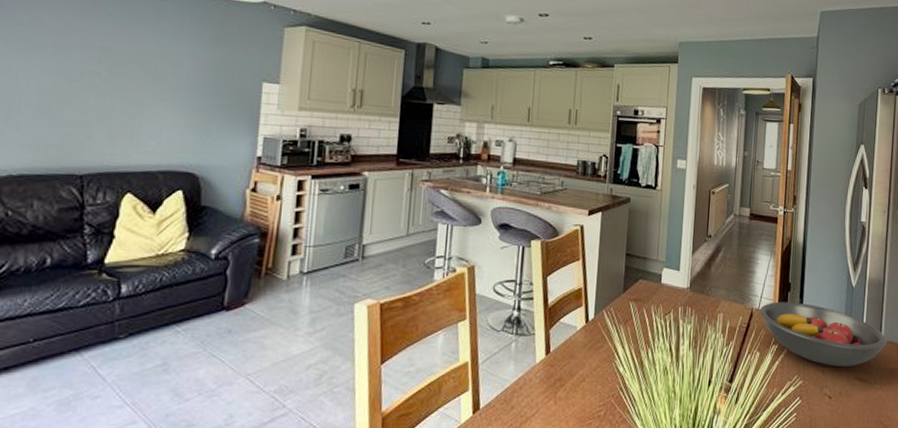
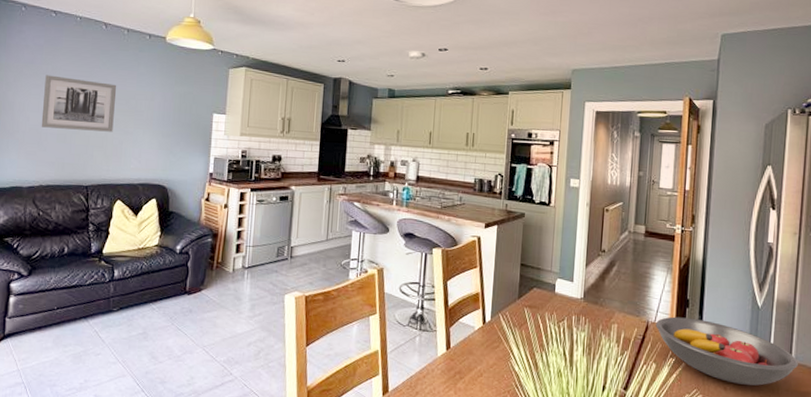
wall art: none [11,26,128,105] -> present [41,75,117,132]

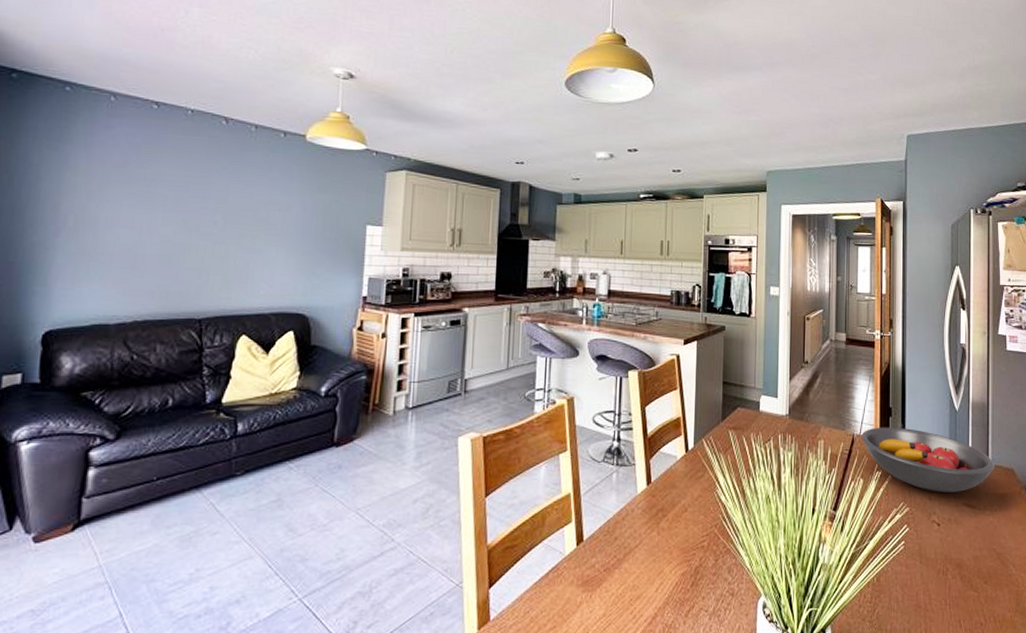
wall art: present [41,75,117,132] -> none [136,181,242,251]

